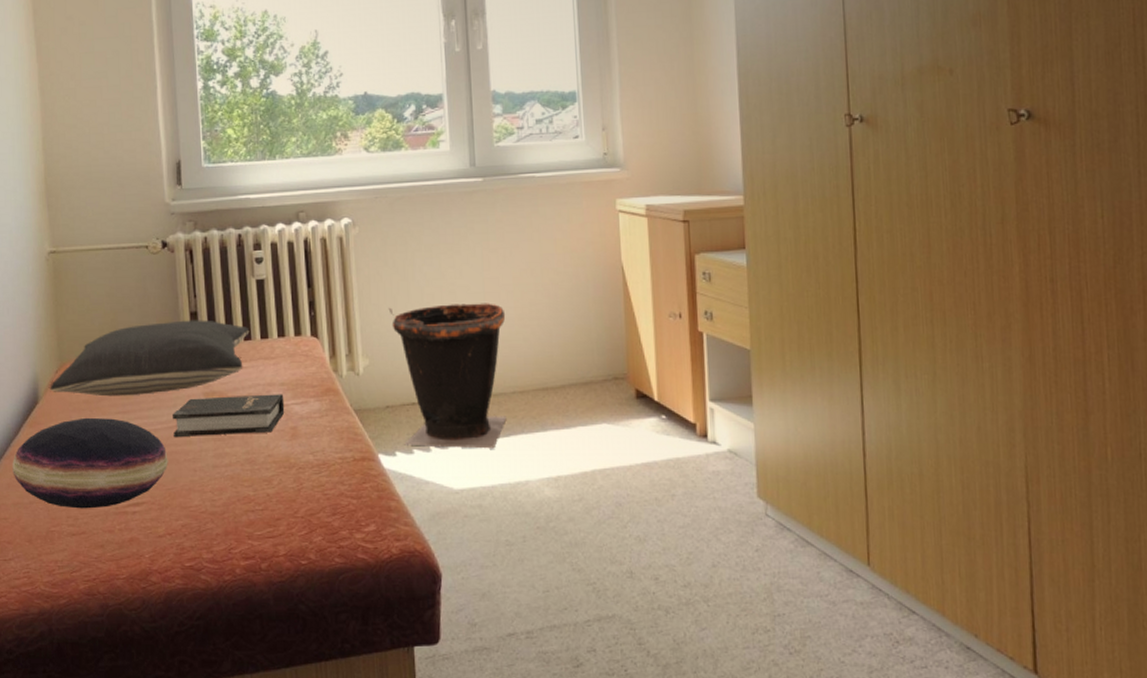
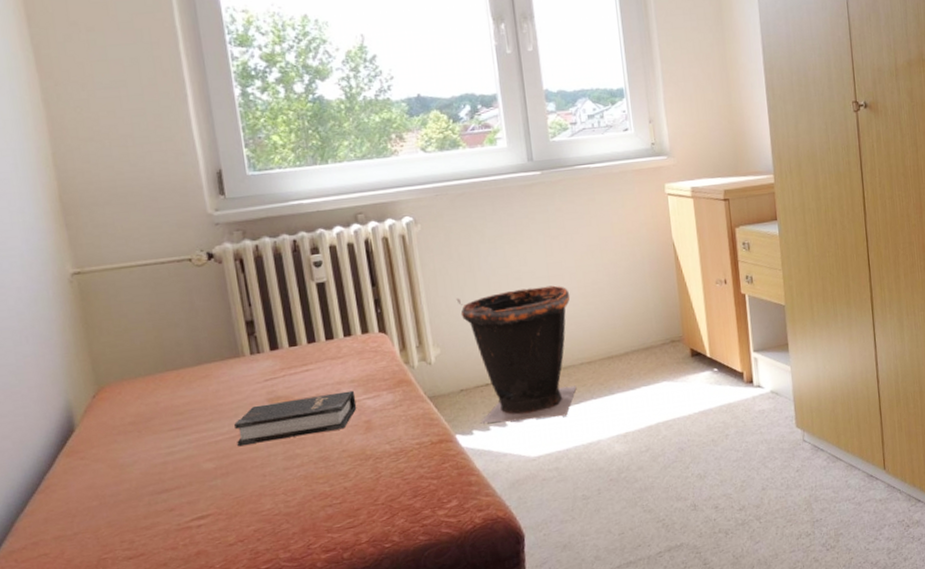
cushion: present [12,417,168,509] -> none [48,436,234,533]
pillow: present [50,320,250,397] -> none [87,327,313,418]

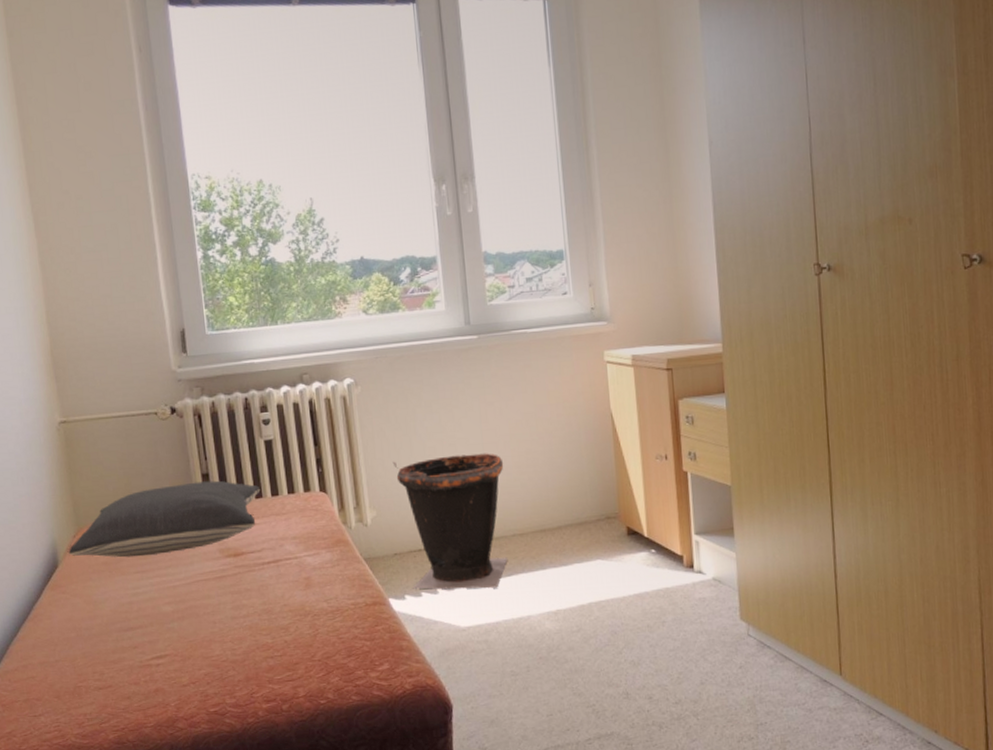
pillow: none [87,327,313,418] -> present [68,480,260,558]
hardback book: present [234,390,357,447] -> none [190,547,298,593]

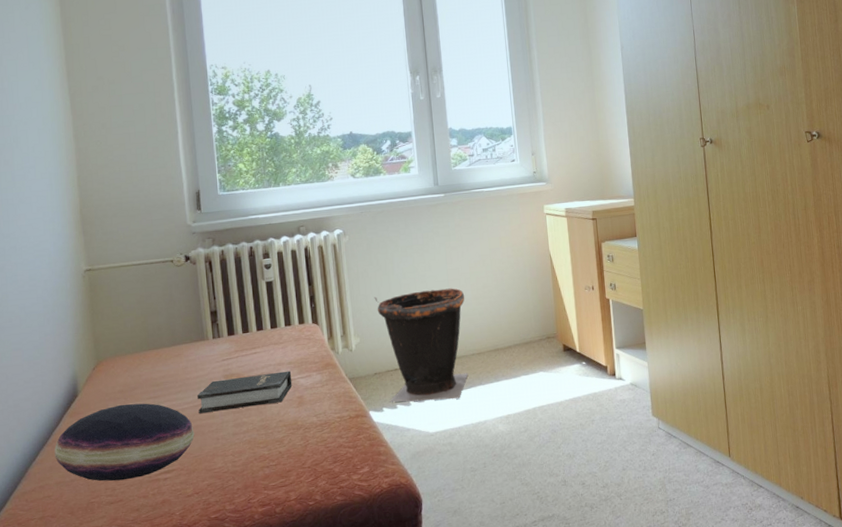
cushion: none [36,578,189,665] -> present [54,403,195,481]
pillow: present [68,480,260,558] -> none [88,316,261,386]
hardback book: none [190,547,298,593] -> present [197,371,292,414]

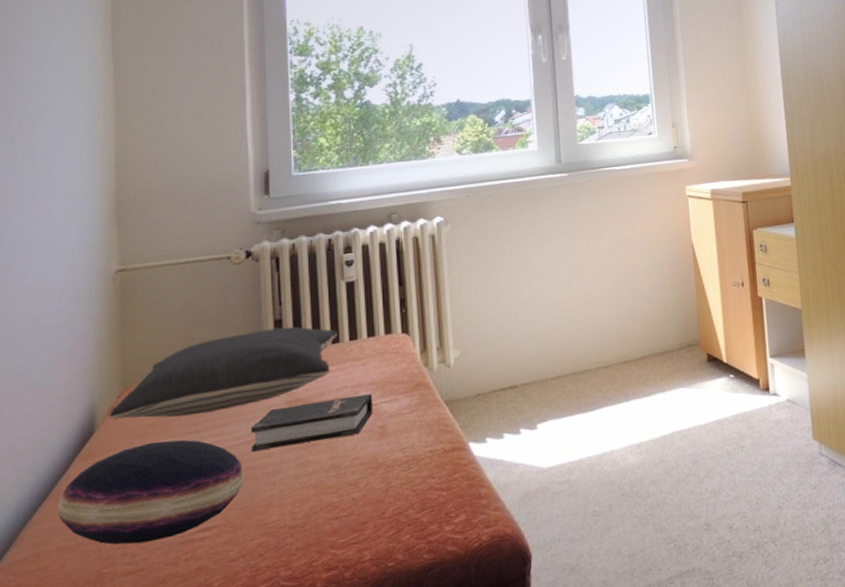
pillow: none [88,316,261,386] -> present [109,326,338,419]
waste bin: present [374,288,468,402] -> none [479,286,592,431]

